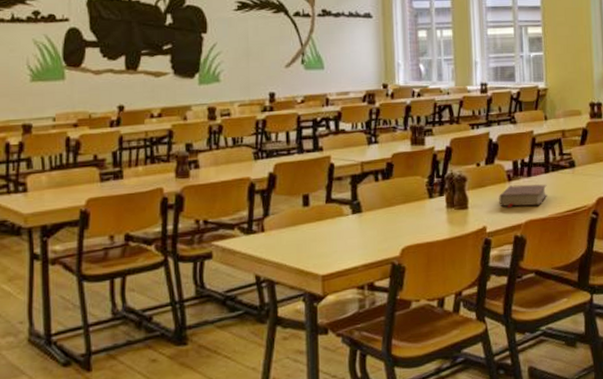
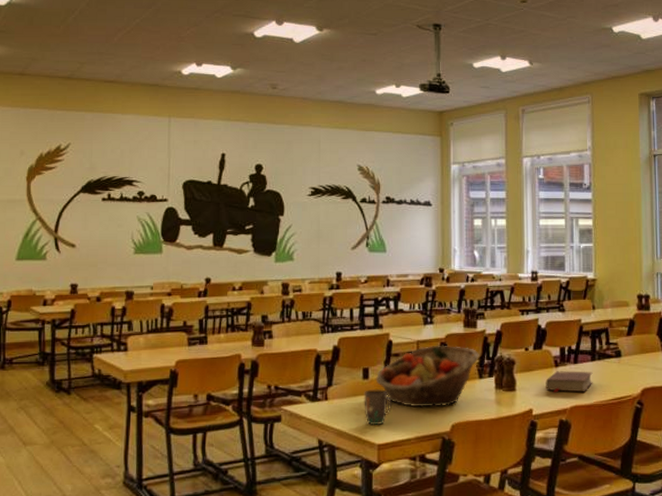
mug: none [304,216,337,256] -> present [364,389,393,426]
fruit basket: none [317,165,429,233] -> present [375,345,479,407]

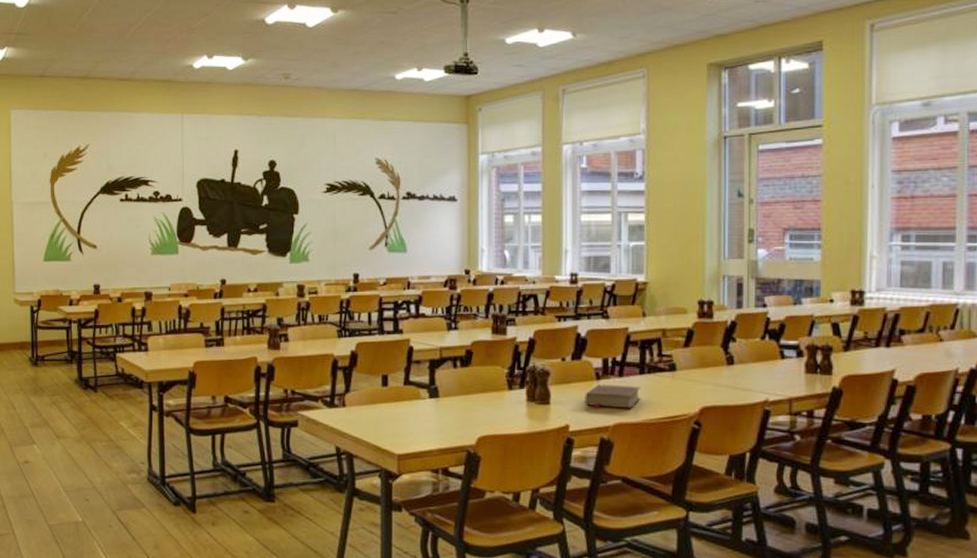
mug: present [364,389,393,426] -> none [383,397,413,435]
fruit basket: present [375,345,479,407] -> none [395,352,509,418]

